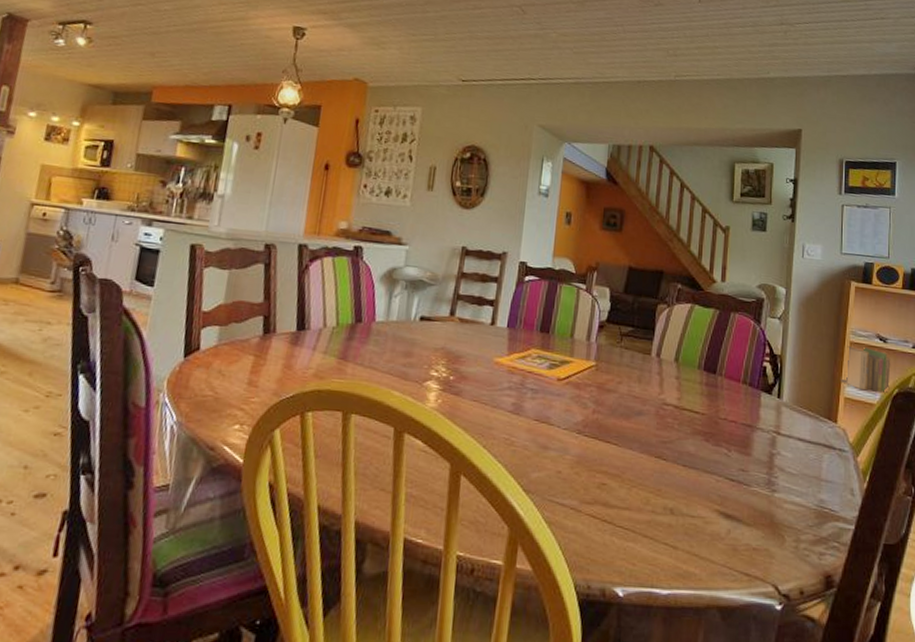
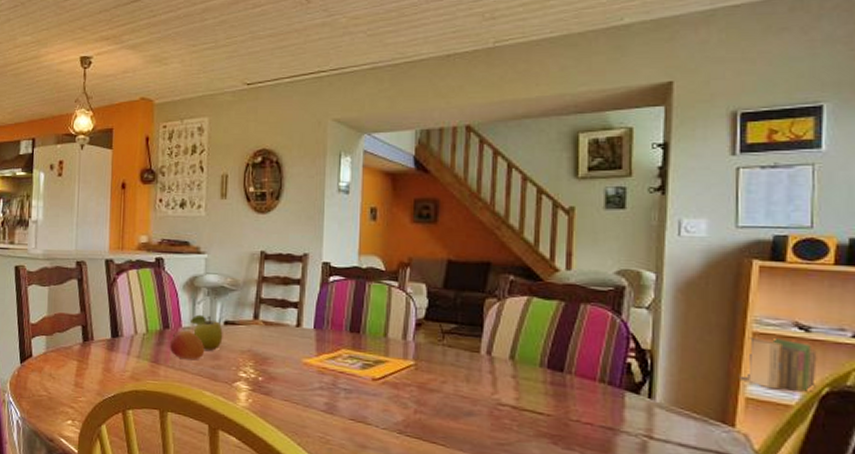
fruit: none [360,325,397,357] -> present [169,330,204,360]
fruit: none [384,308,418,348] -> present [189,314,223,351]

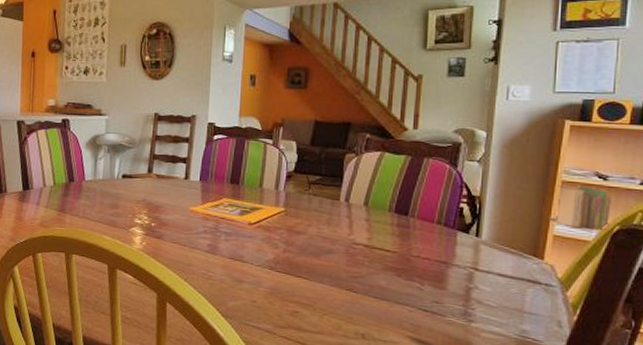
fruit: present [169,330,204,360] -> none [74,183,104,208]
fruit: present [189,314,223,351] -> none [92,169,121,201]

